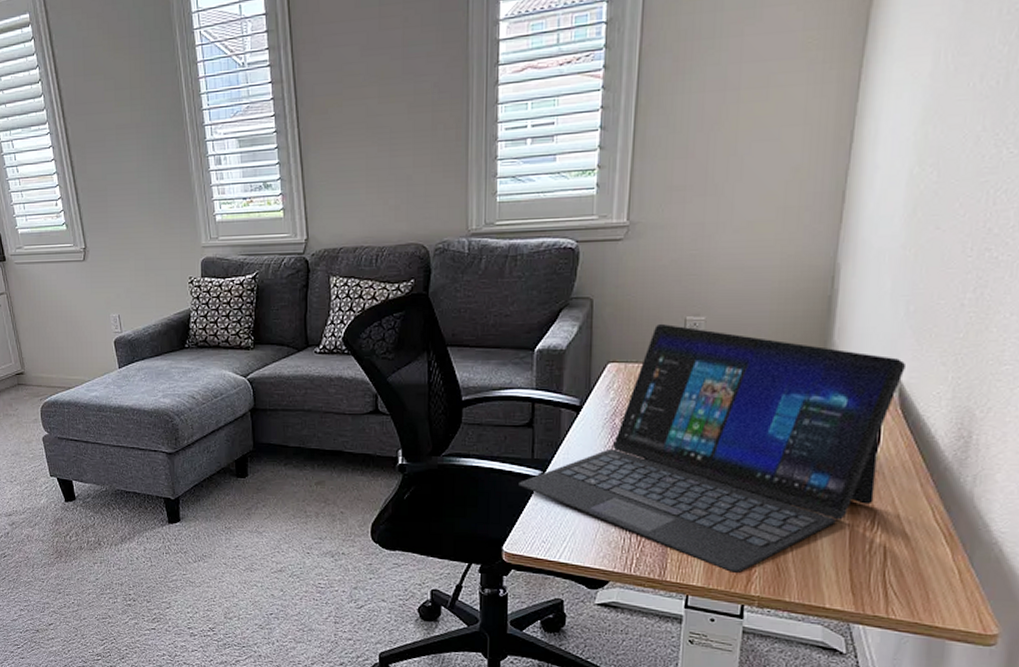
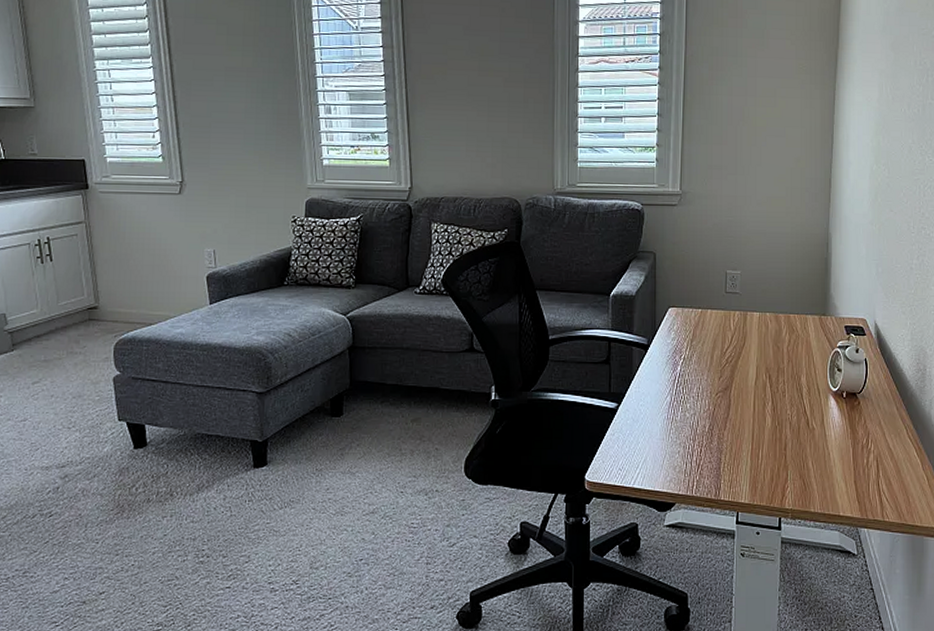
laptop: present [519,323,907,573] -> none [598,275,880,489]

